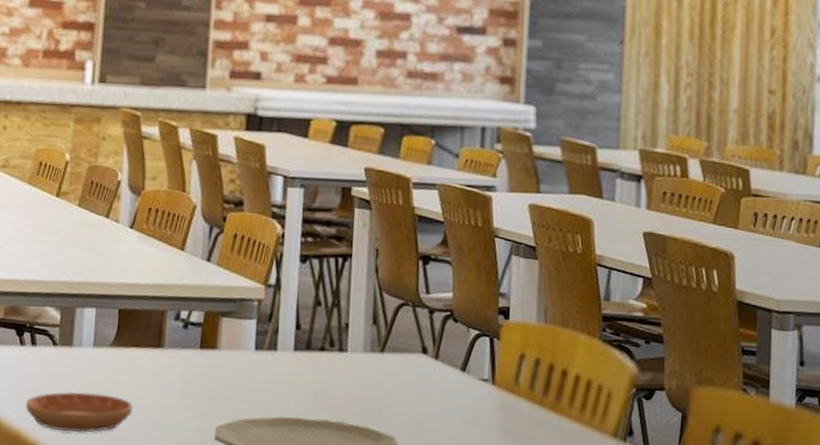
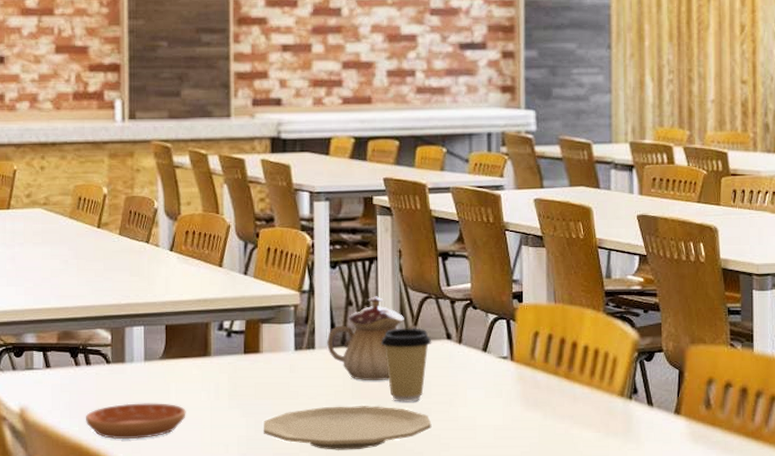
teapot: none [290,297,391,393] -> present [327,296,418,380]
coffee cup: none [348,336,406,421] -> present [380,328,432,402]

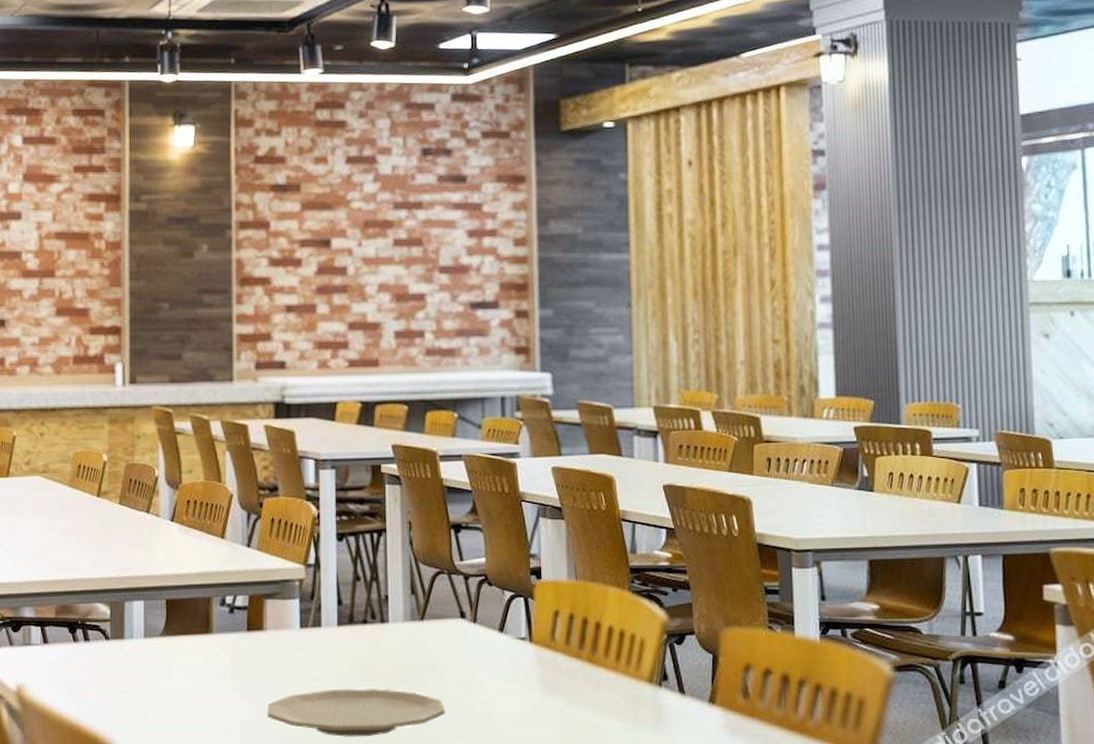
saucer: present [86,403,186,440] -> none [84,682,187,721]
teapot: present [327,296,418,380] -> none [334,571,429,661]
coffee cup: present [380,328,432,402] -> none [390,605,445,686]

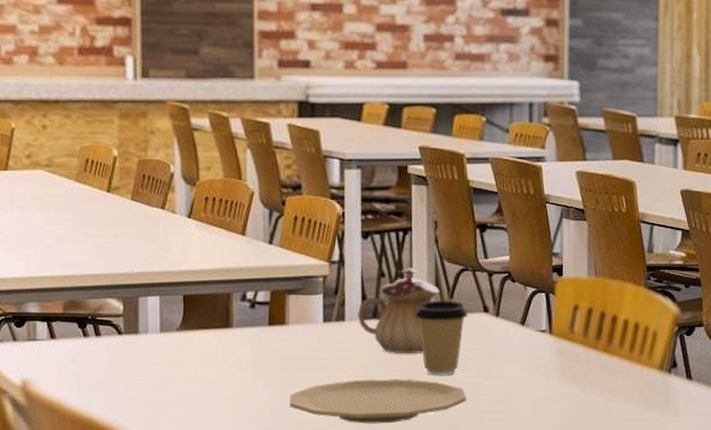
teapot: none [334,571,429,661] -> present [358,268,453,353]
coffee cup: none [390,605,445,686] -> present [414,300,468,375]

